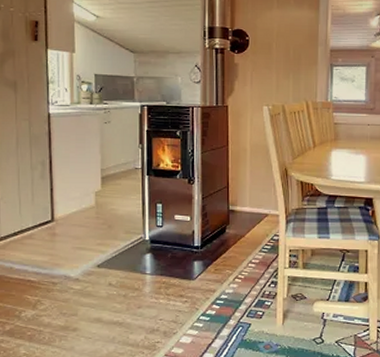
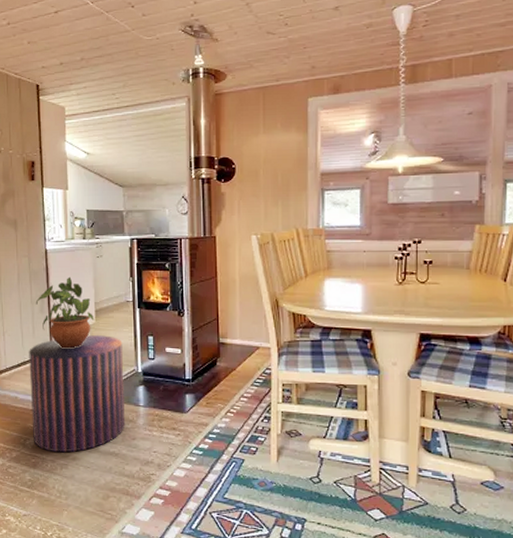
stool: none [27,203,131,324] -> present [29,335,126,453]
potted plant: none [36,142,101,215] -> present [35,276,95,348]

